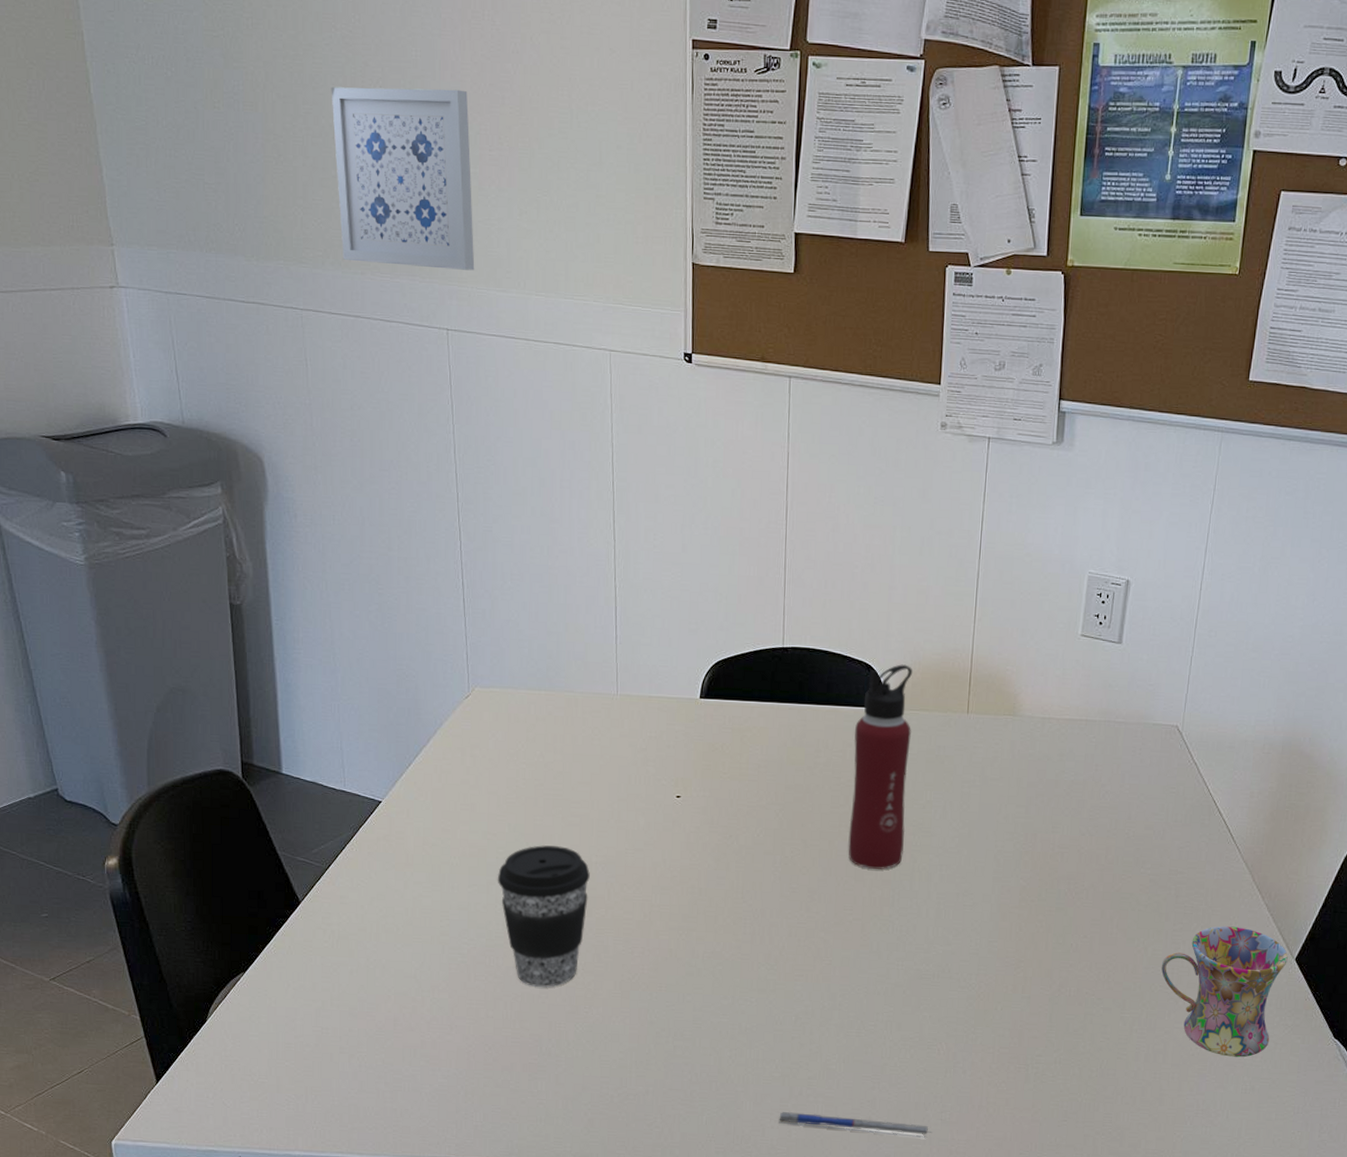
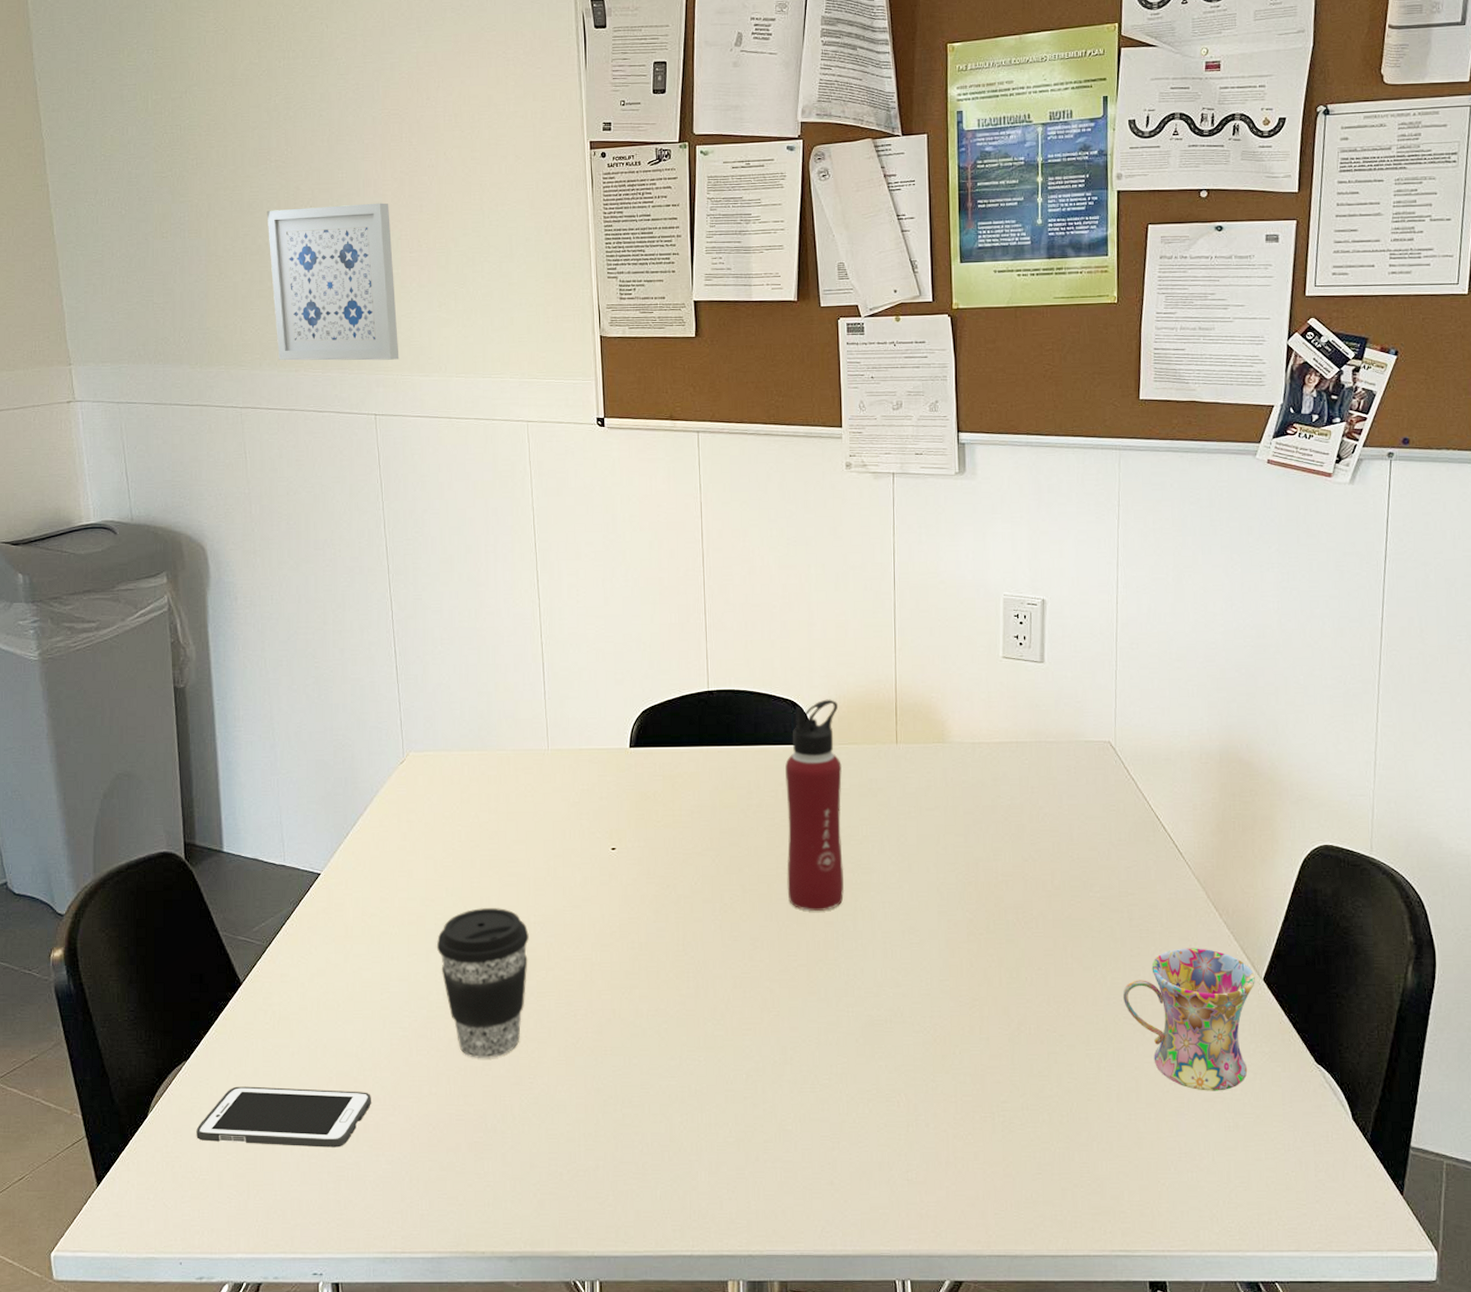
cell phone: none [255,999,429,1061] -> present [196,1086,371,1148]
pen: present [779,1112,932,1138] -> none [736,1181,899,1202]

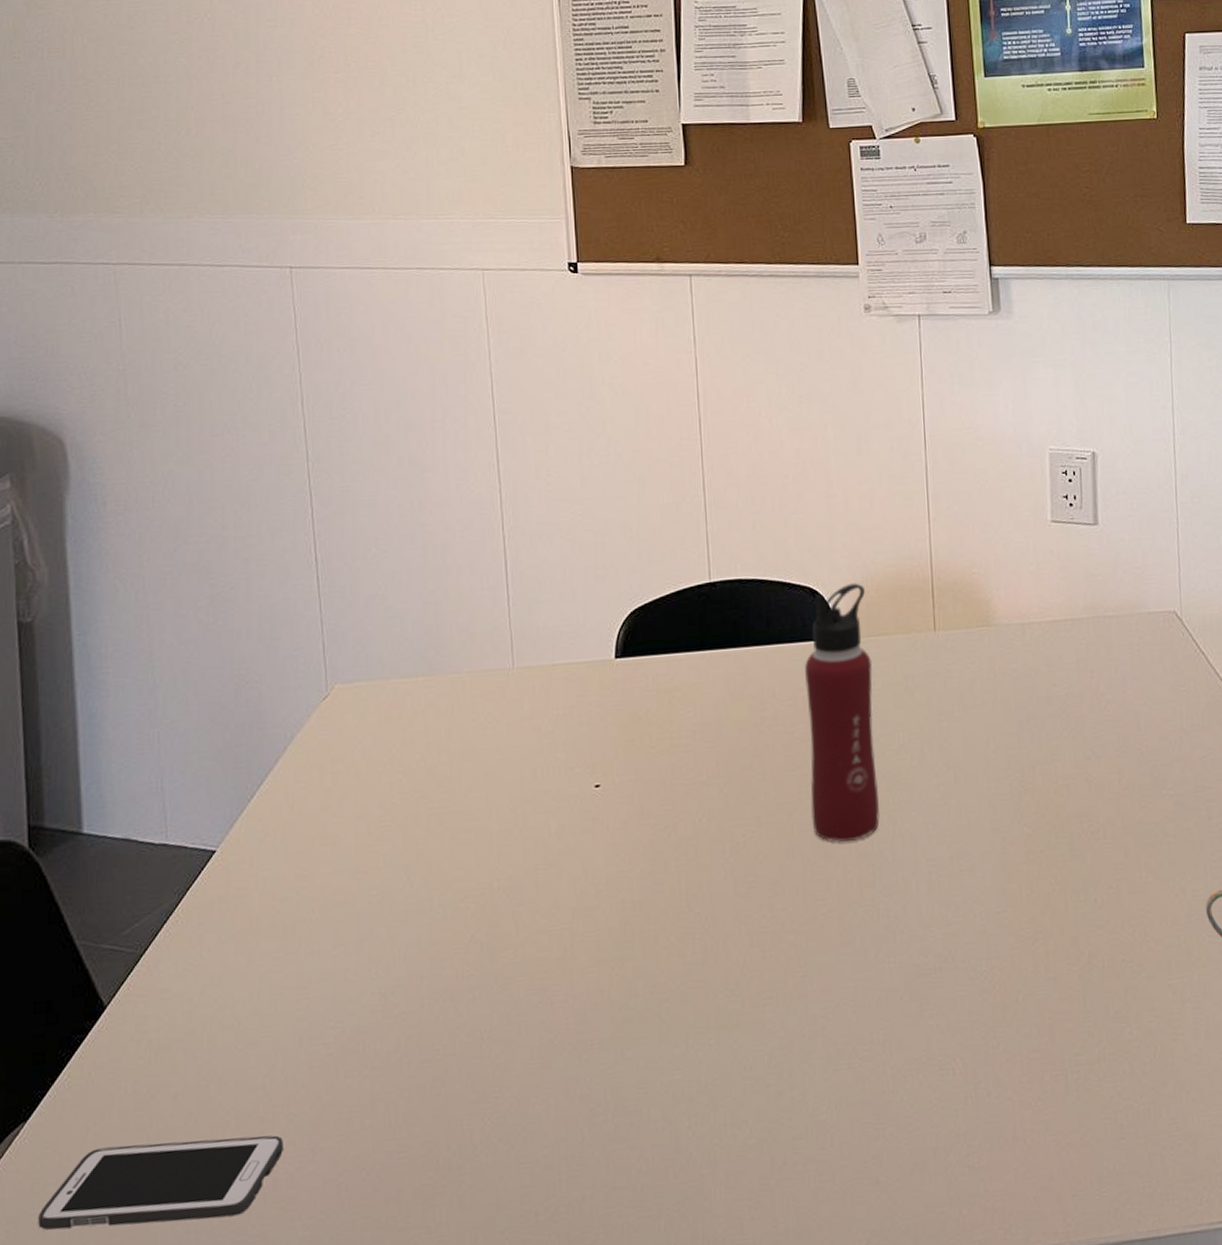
wall art: present [267,203,399,361] -> none [151,14,322,205]
coffee cup: present [436,908,529,1059] -> none [370,874,491,1075]

